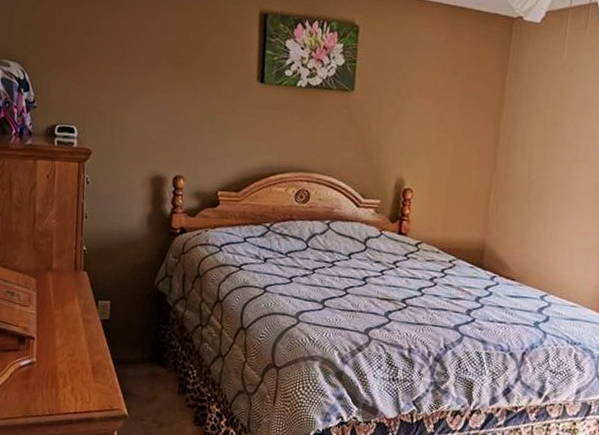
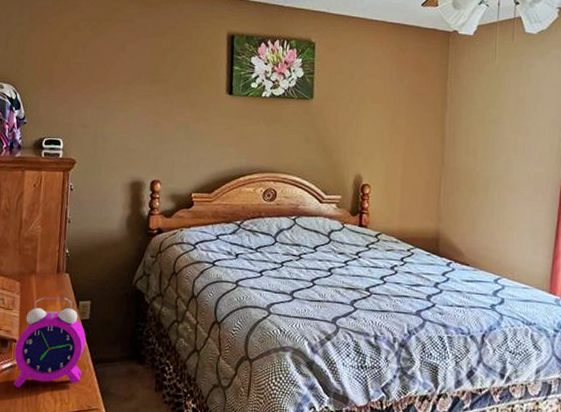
alarm clock: none [32,295,106,386] -> present [13,297,86,389]

